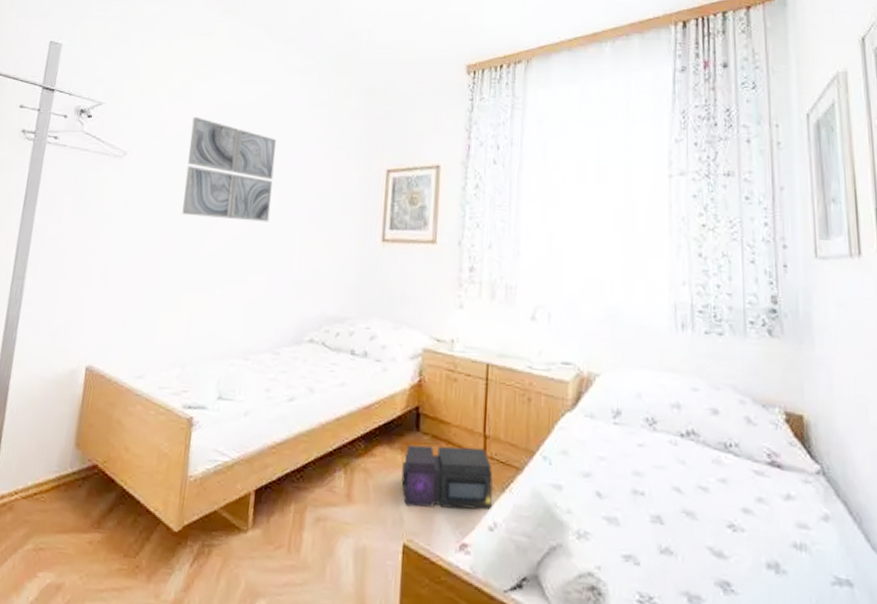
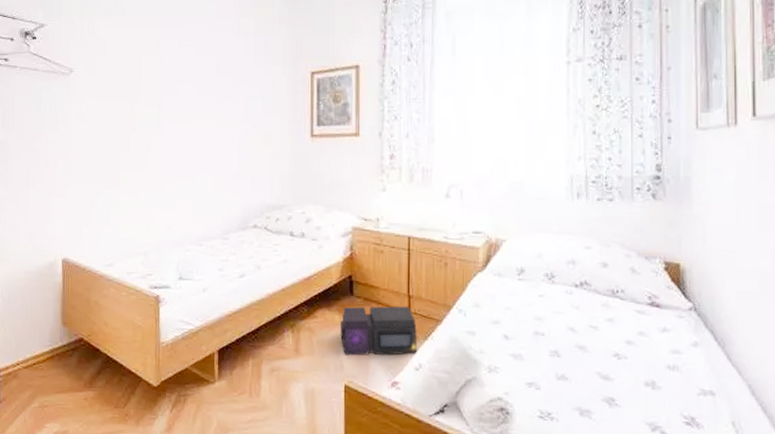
wall art: present [182,116,276,222] -> none [129,32,209,126]

